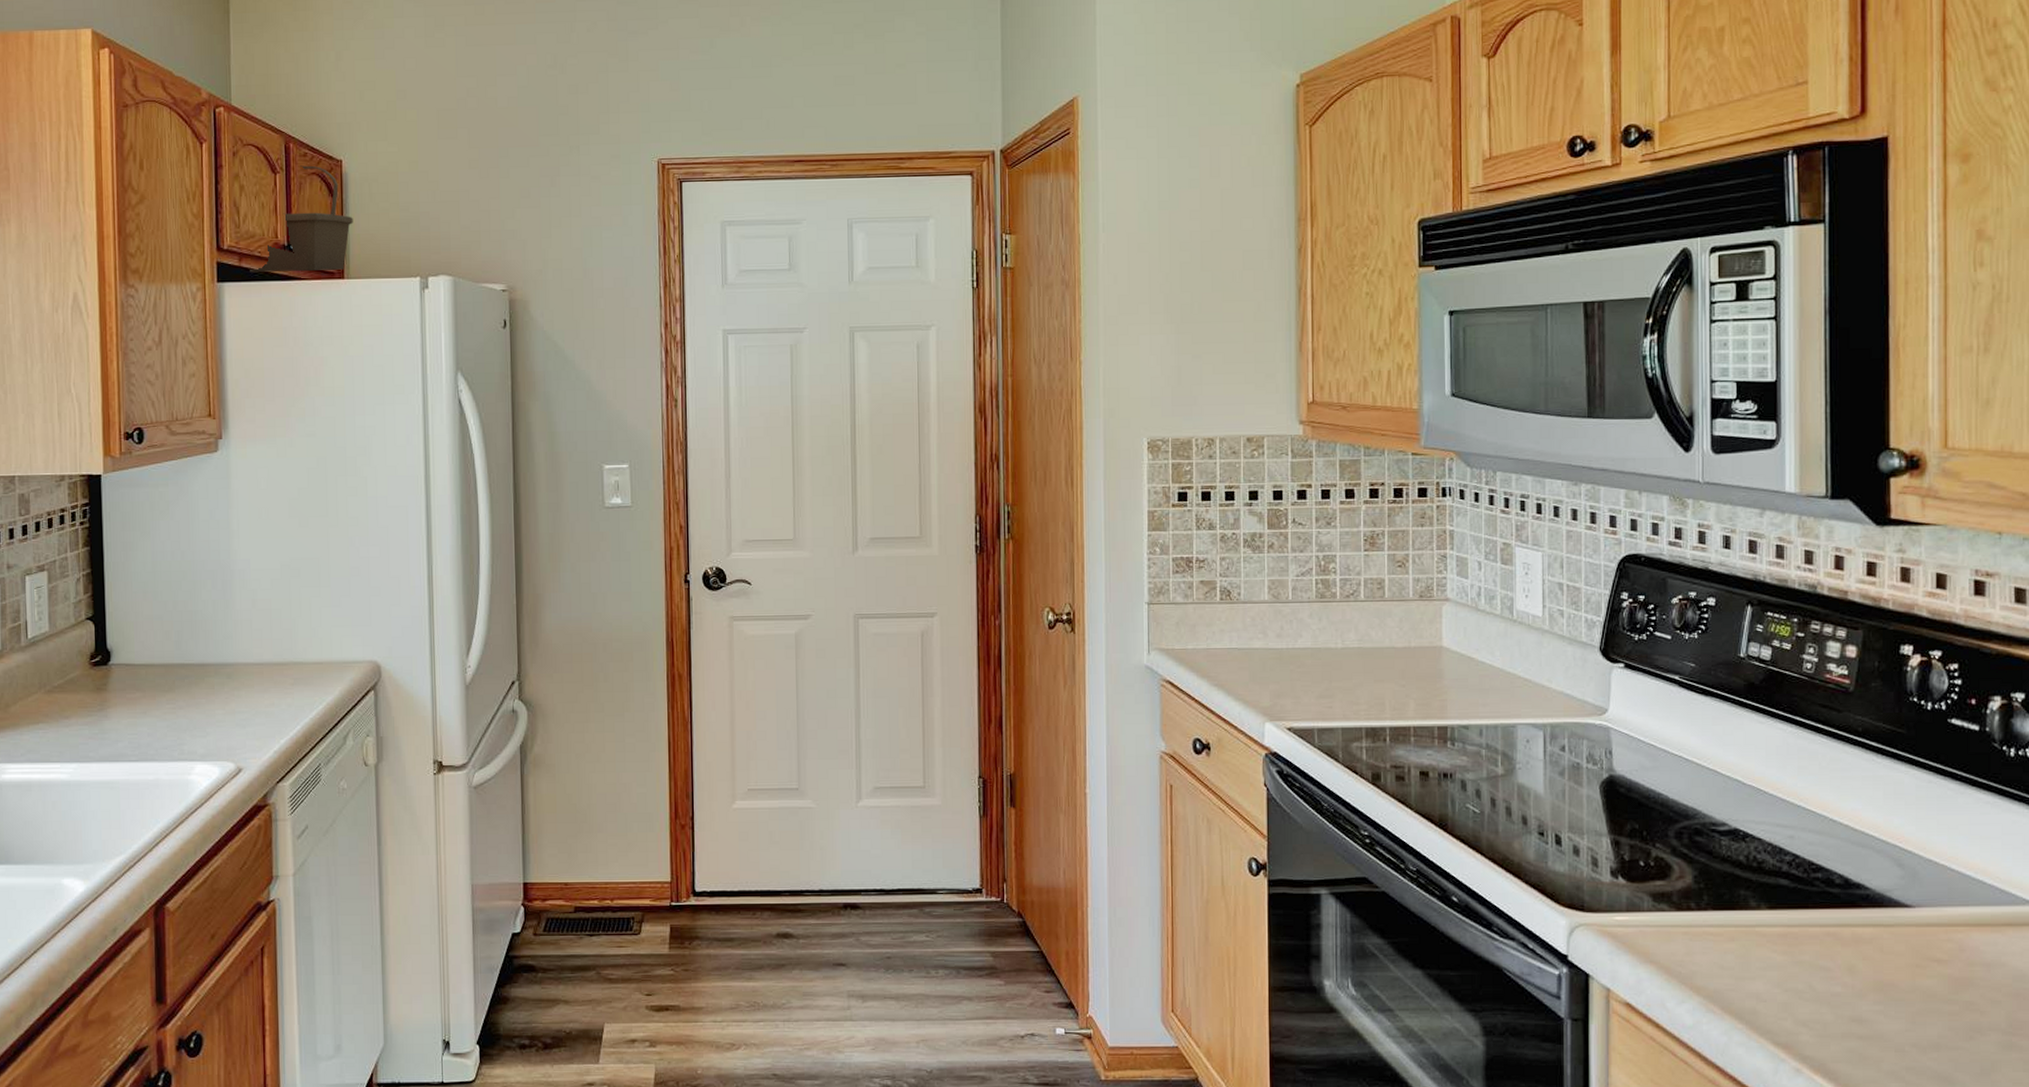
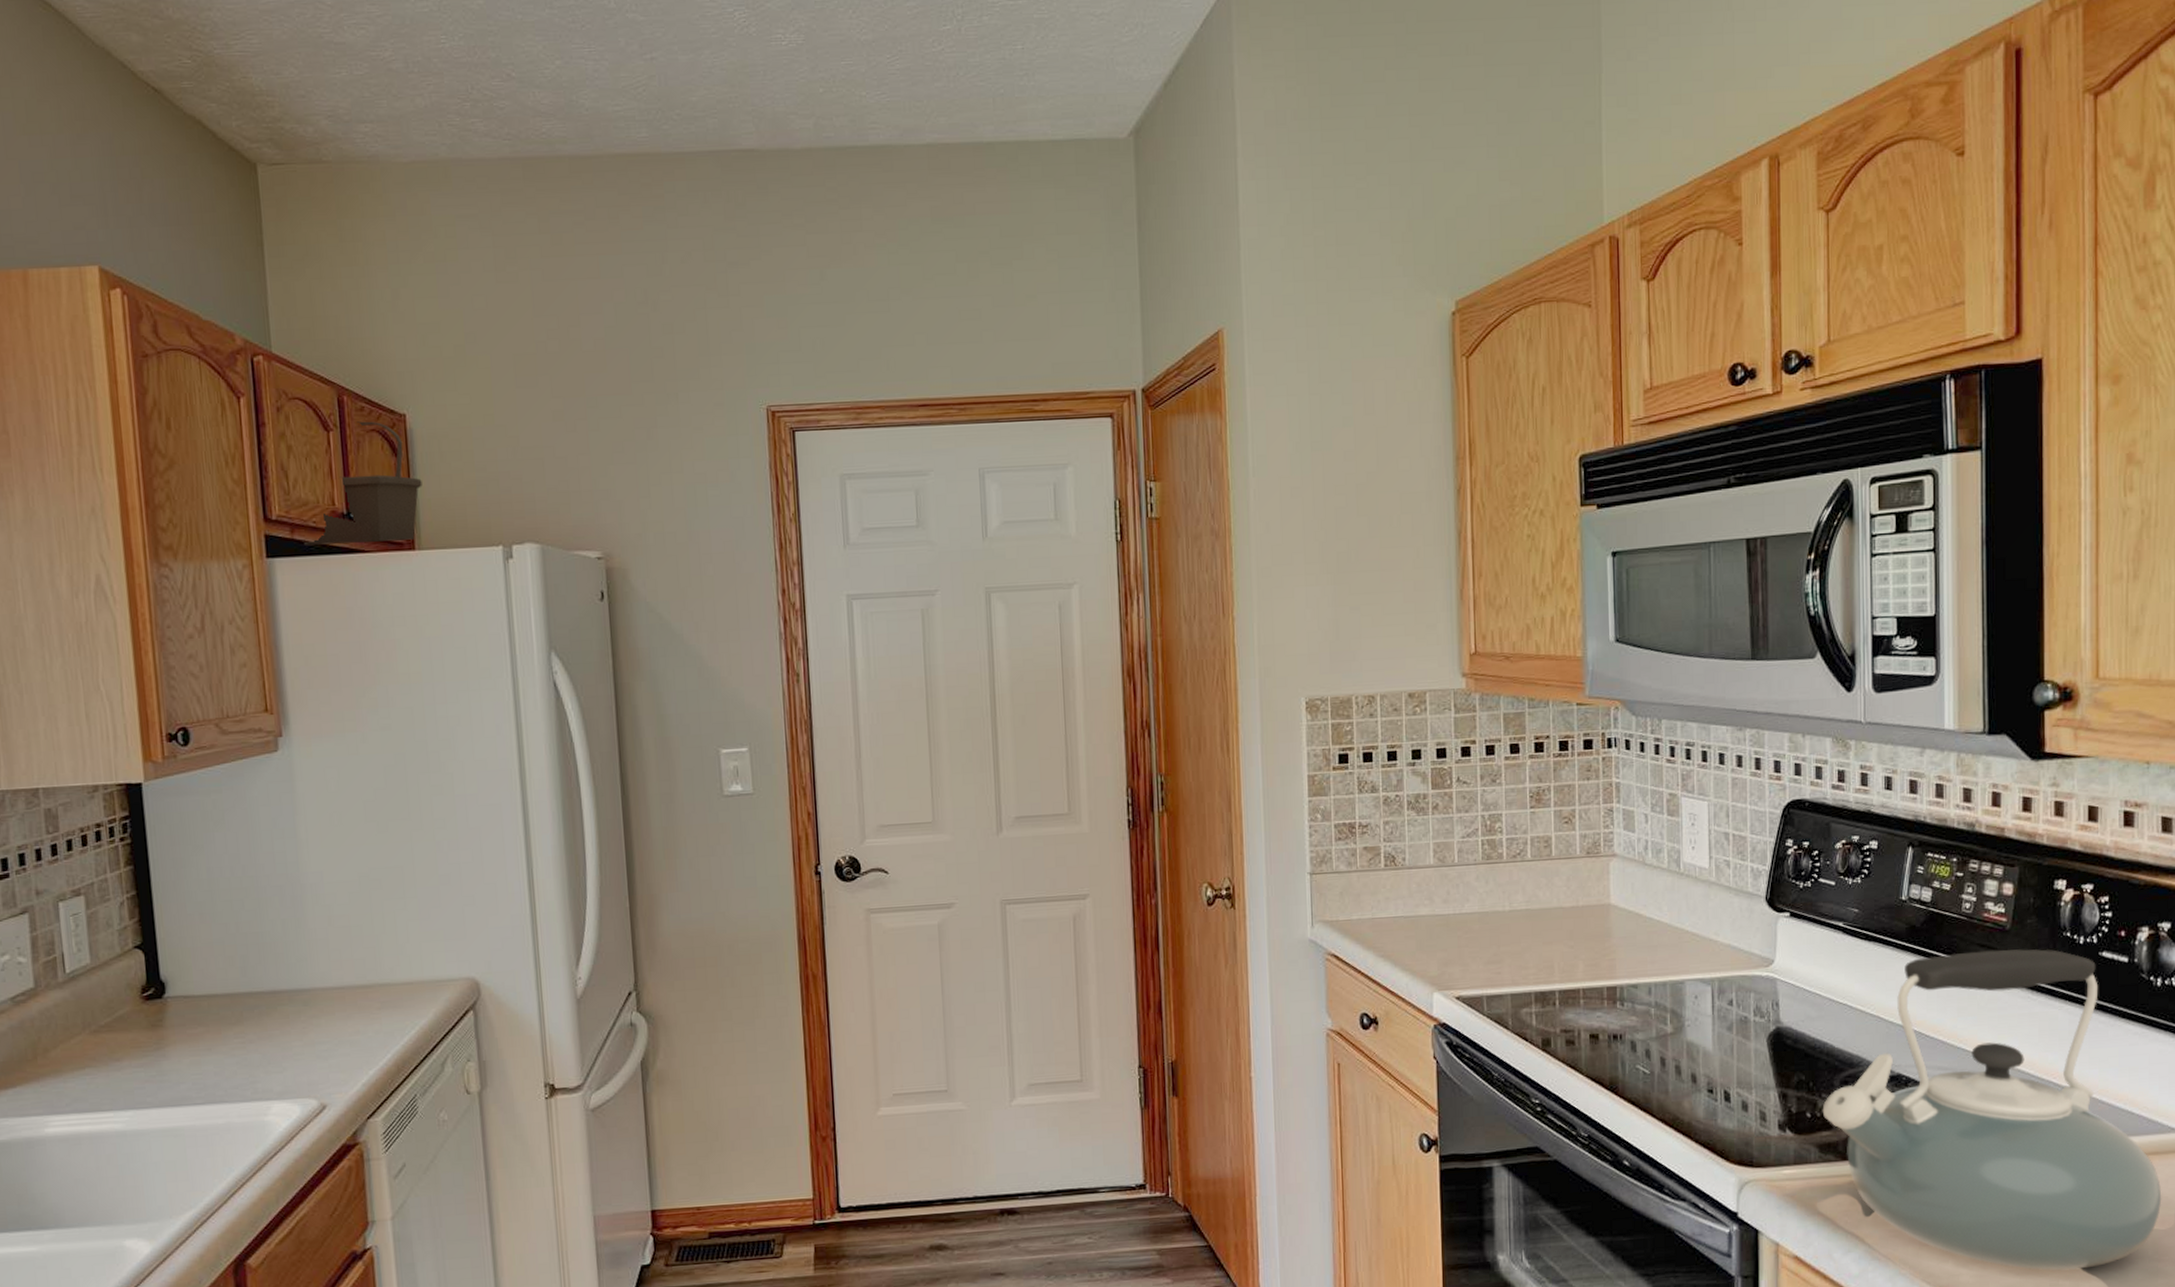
kettle: none [1656,711,2016,1037] -> present [1822,949,2162,1271]

